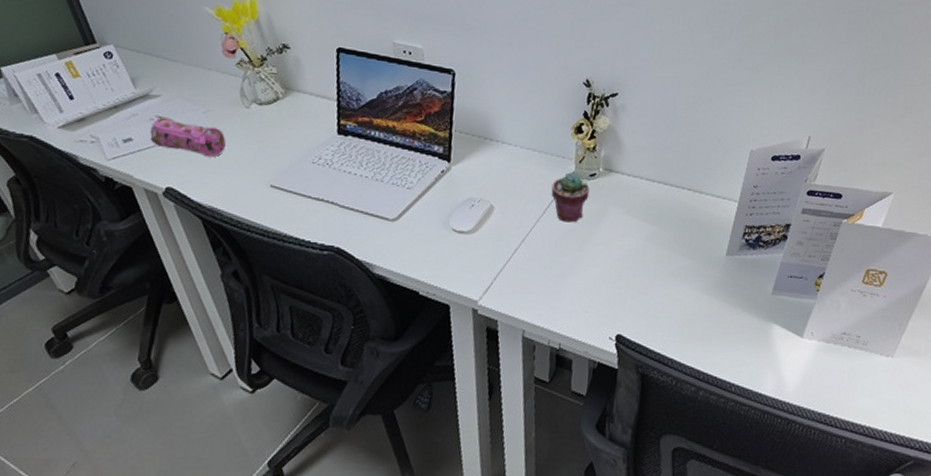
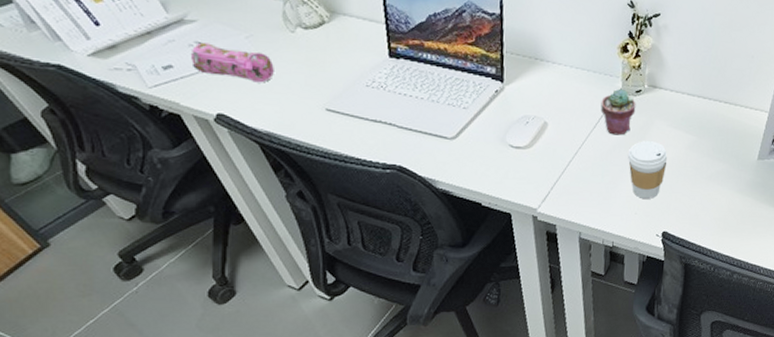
coffee cup: none [579,229,624,295] -> present [627,141,668,199]

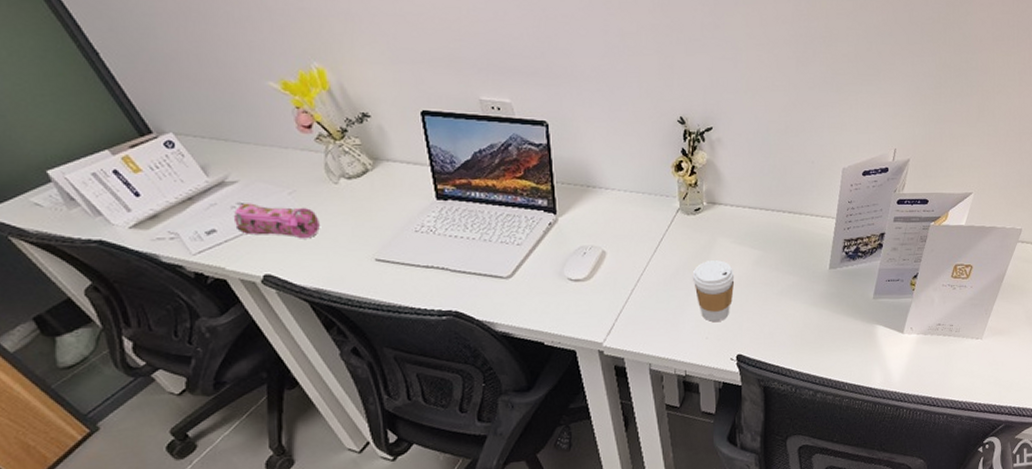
potted succulent: present [600,88,636,136] -> none [659,208,696,258]

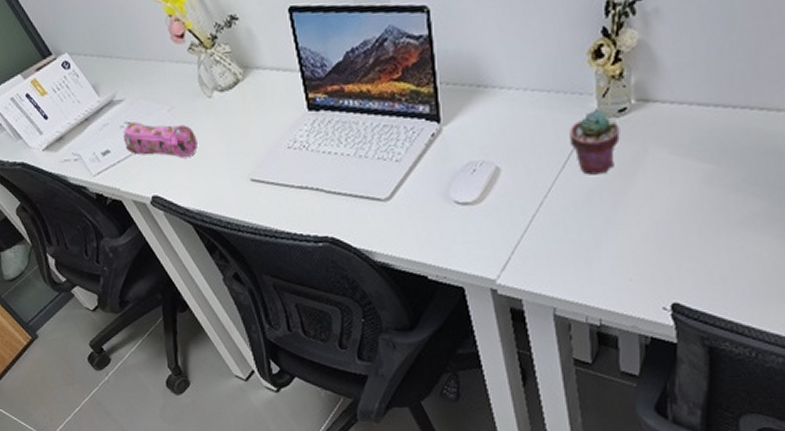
potted succulent: none [659,208,696,258] -> present [570,109,620,175]
coffee cup: present [692,260,735,322] -> none [612,178,673,259]

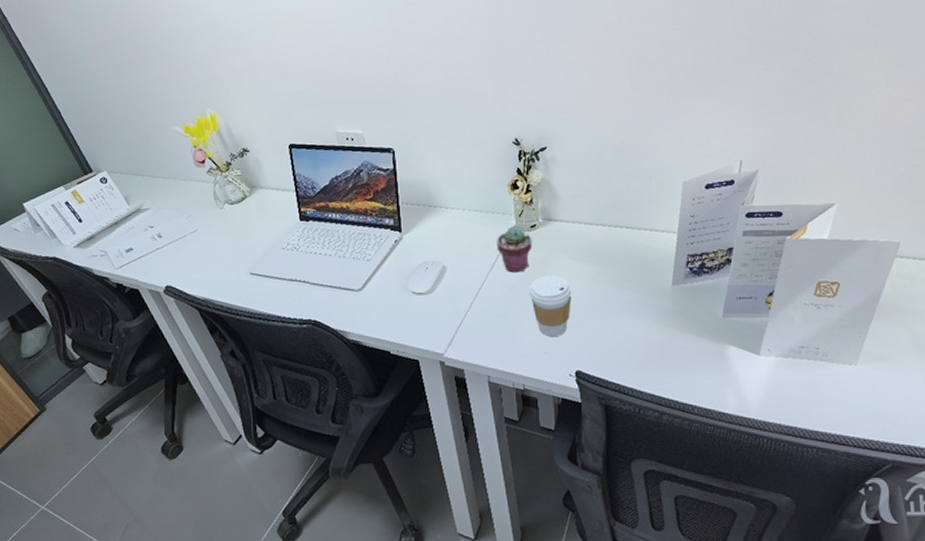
pencil case: present [122,122,198,159] -> none [145,226,208,256]
coffee cup: none [612,178,673,259] -> present [529,276,572,336]

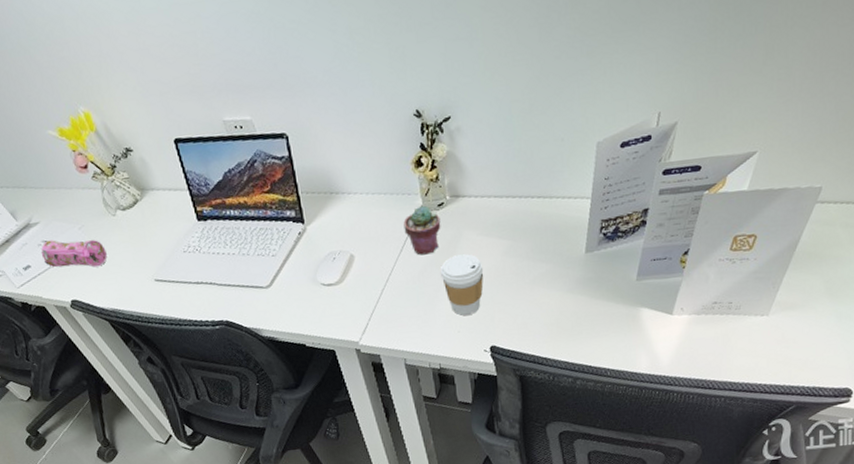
pencil case: none [145,226,208,256] -> present [40,239,107,268]

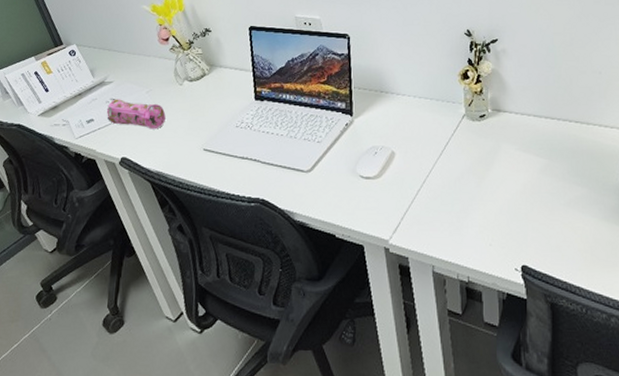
potted succulent: present [403,205,441,255] -> none [446,114,481,162]
coffee cup: present [440,254,484,315] -> none [476,166,520,228]

